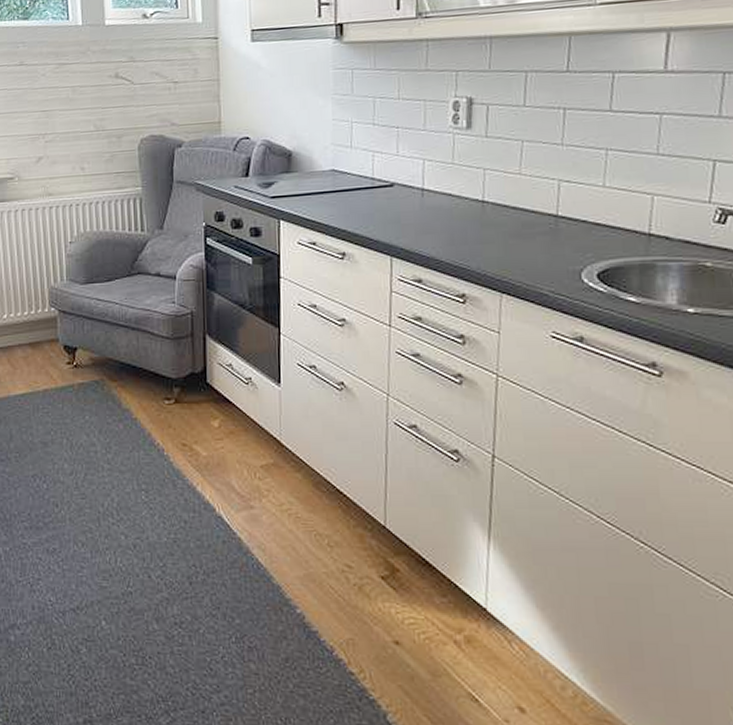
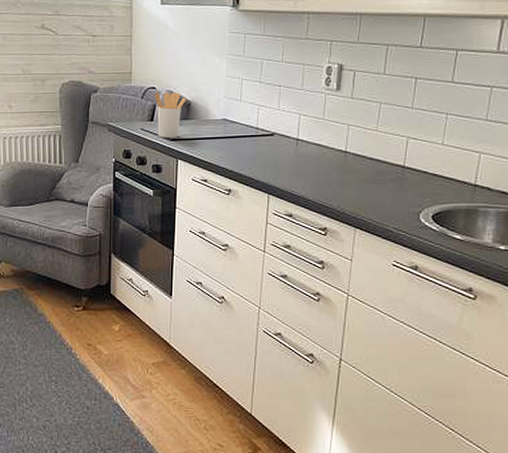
utensil holder: none [249,141,286,196] -> present [155,91,186,138]

